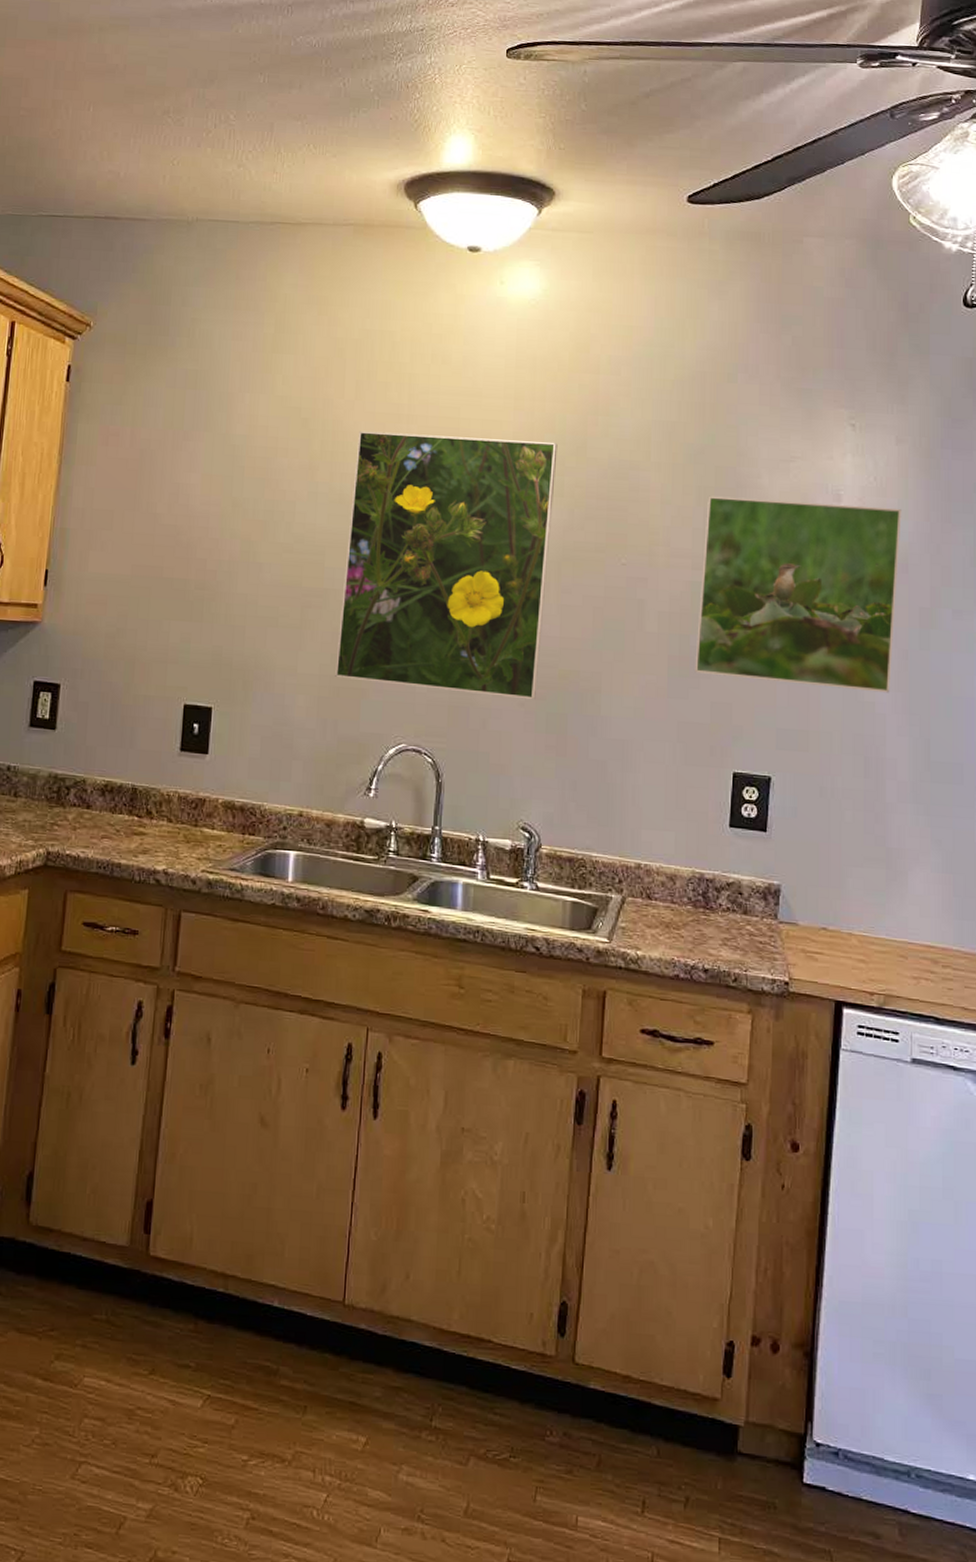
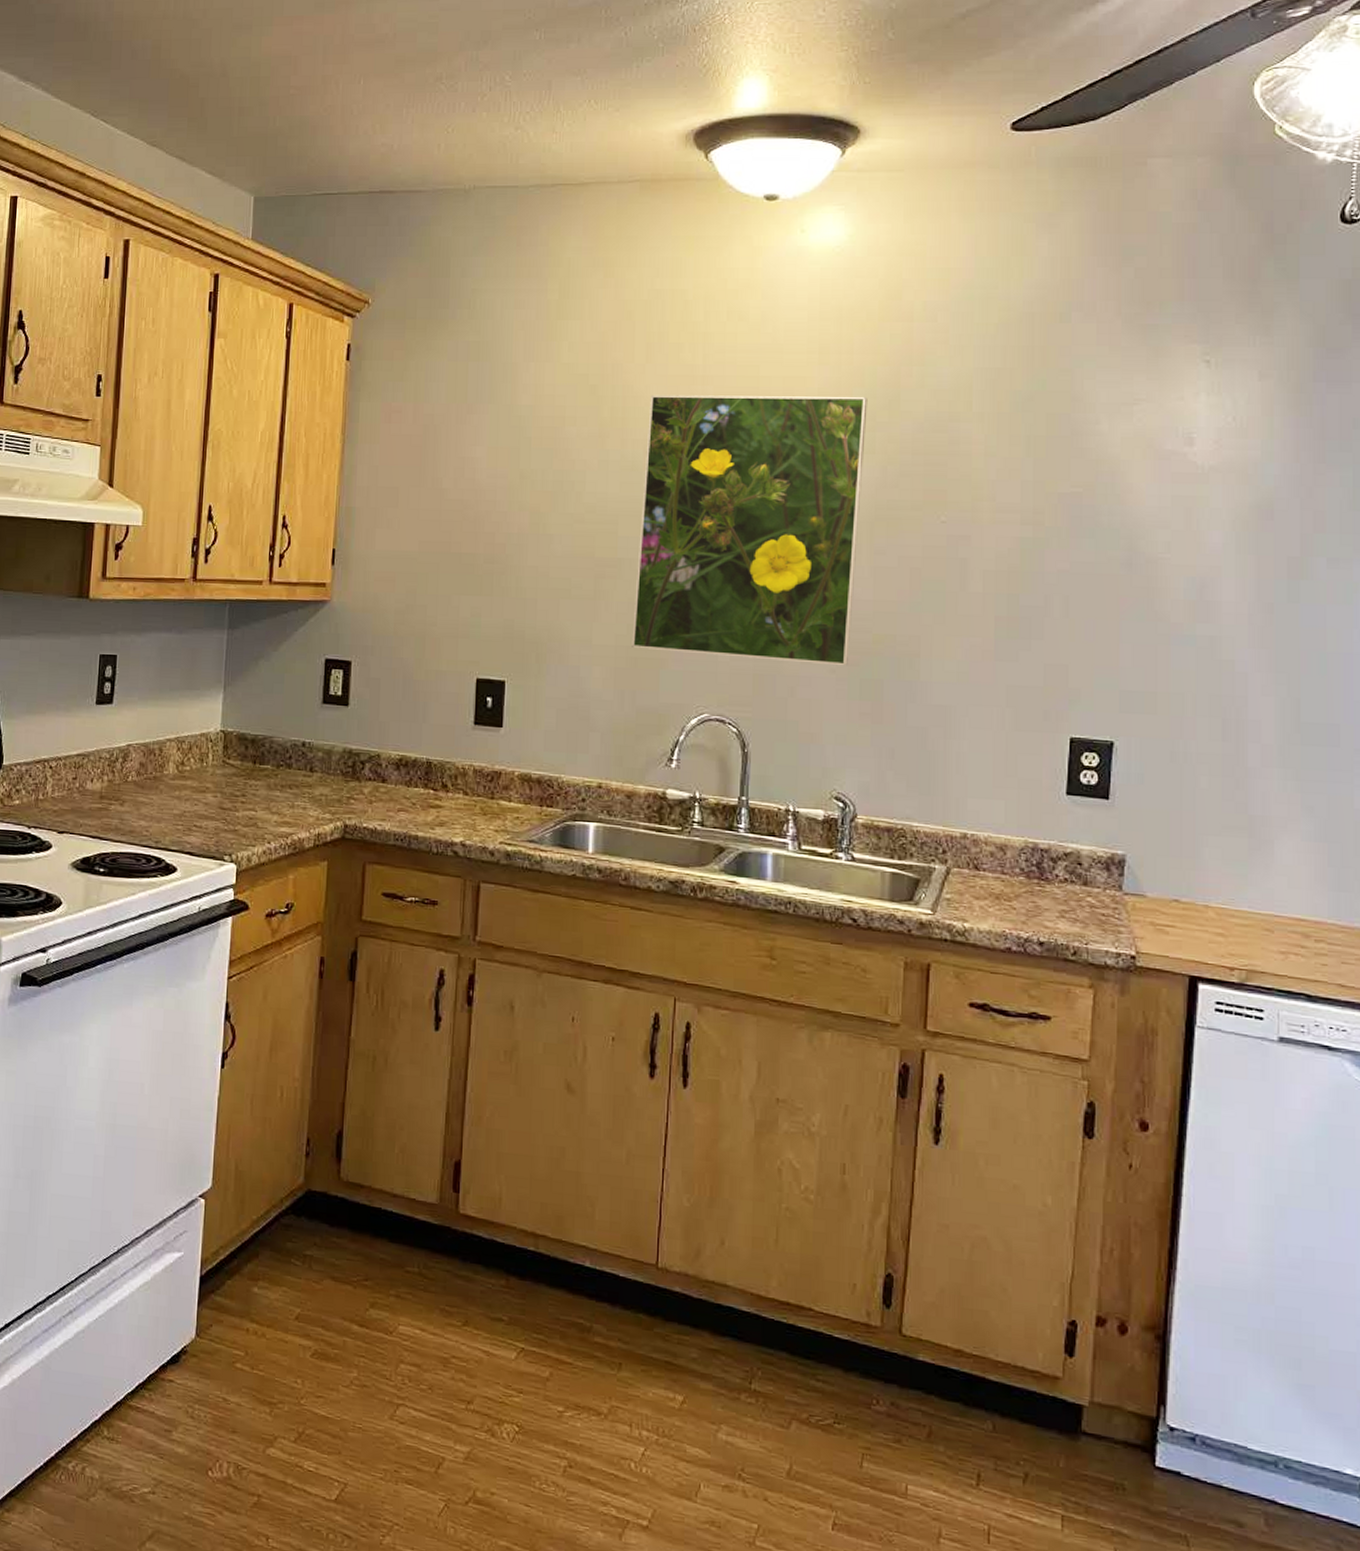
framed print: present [695,495,902,693] -> none [1025,445,1266,650]

